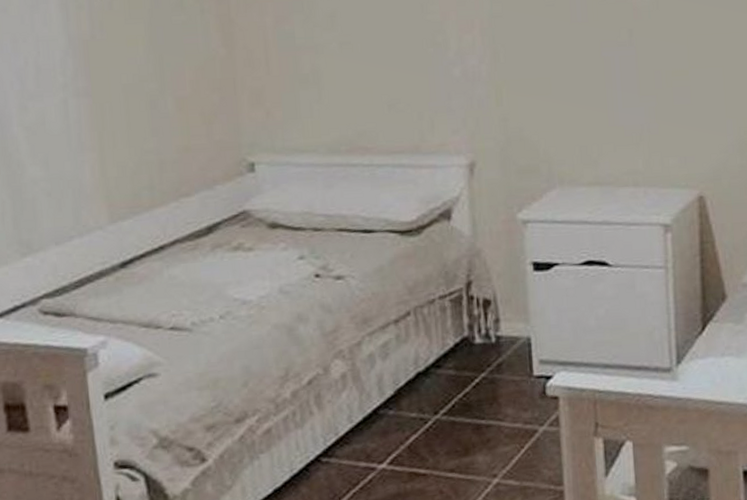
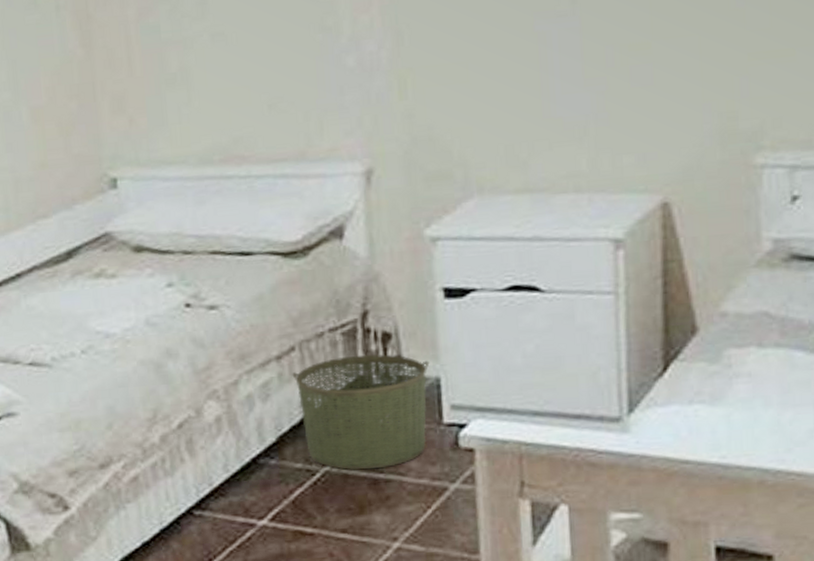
basket: none [408,318,522,417] -> present [292,354,430,470]

